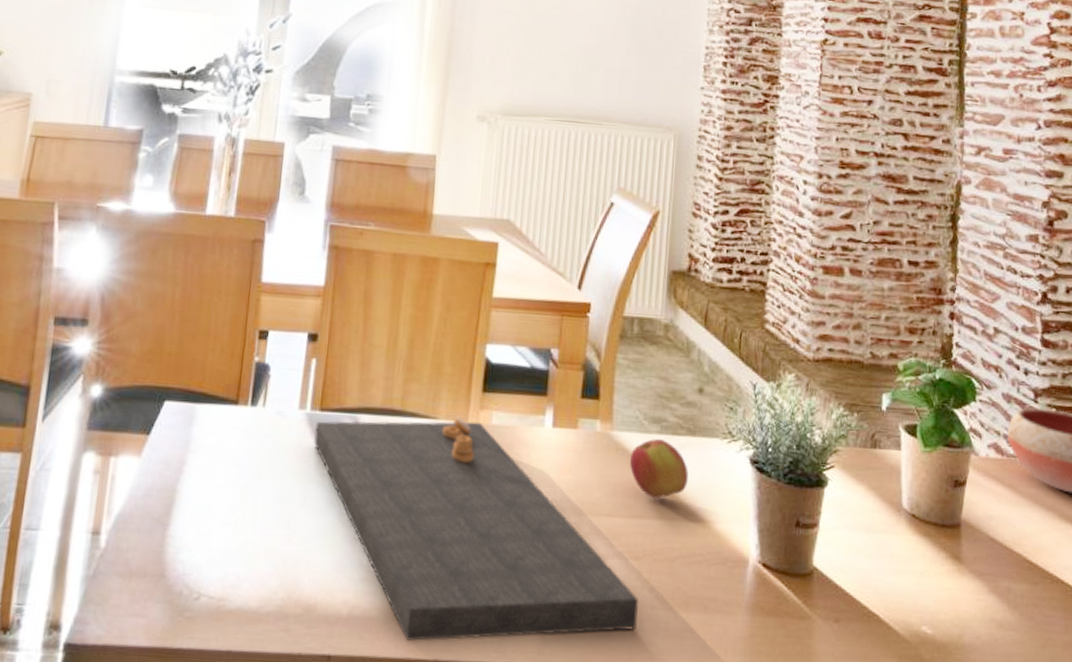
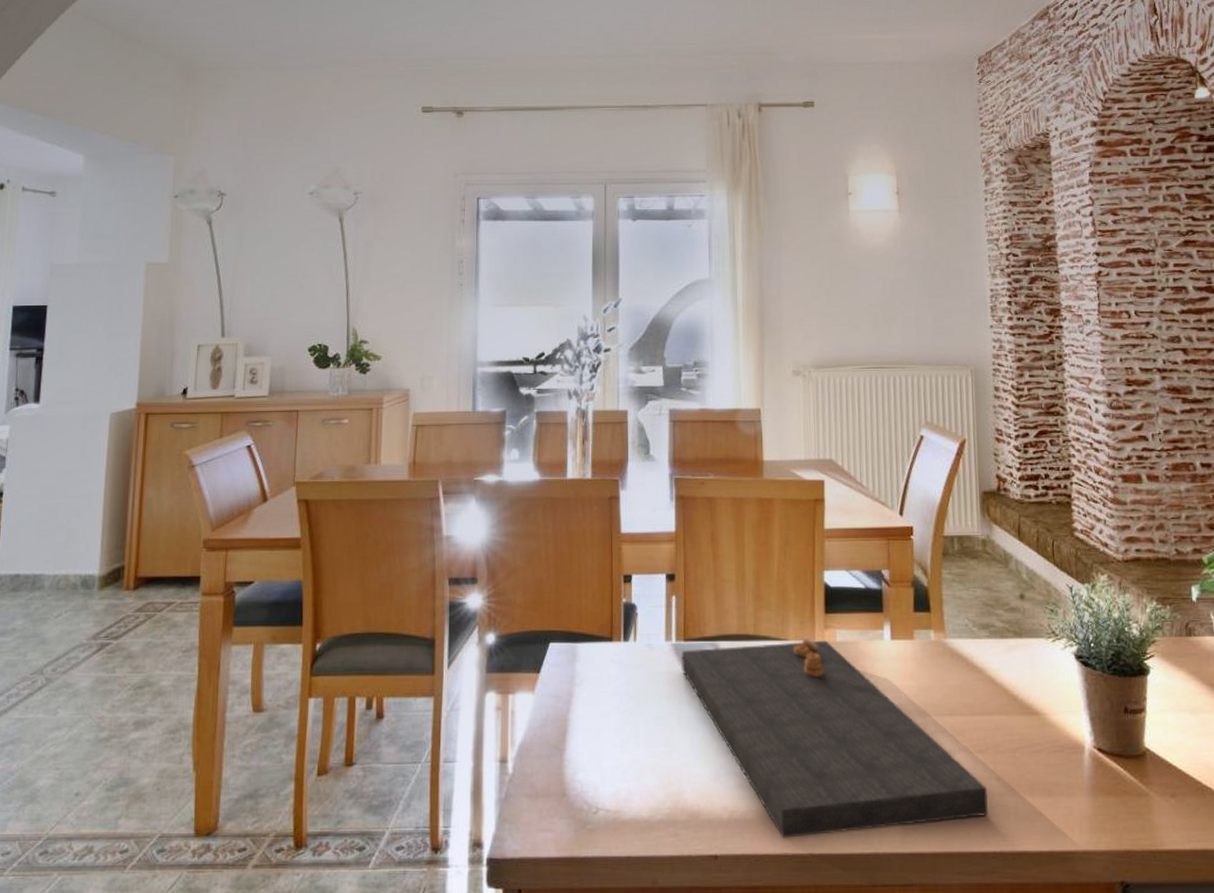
apple: present [629,439,688,500] -> none [964,643,1020,697]

